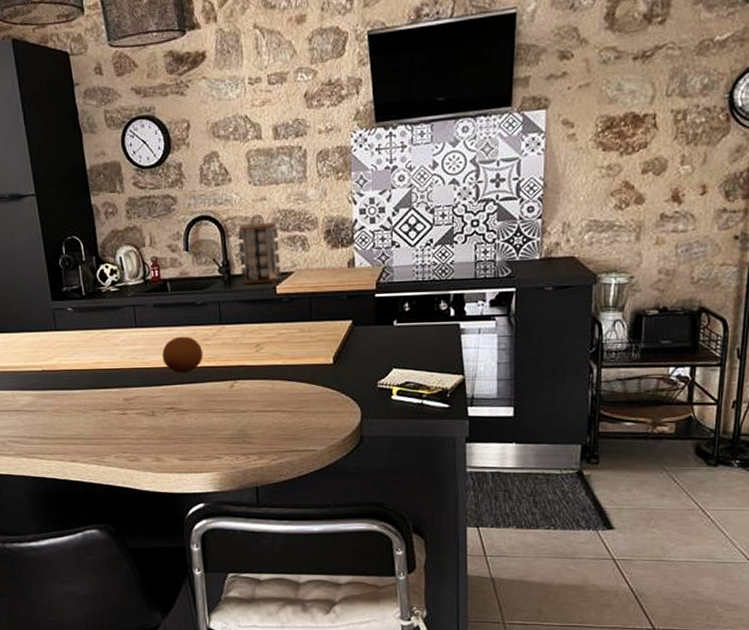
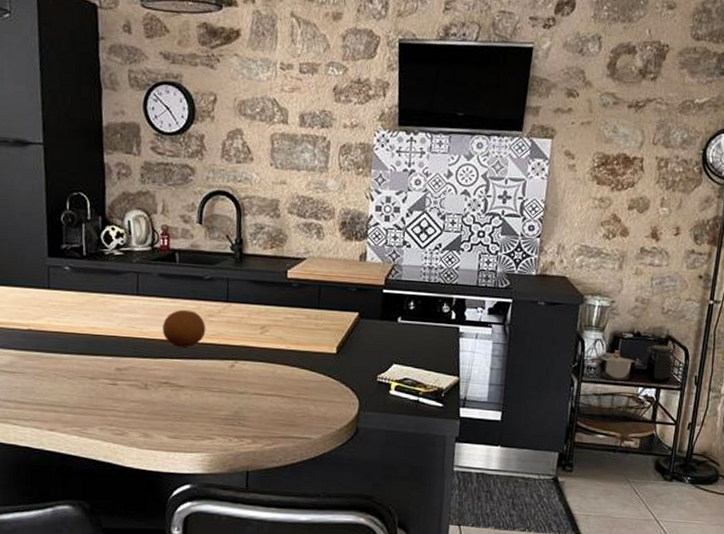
spice rack: present [238,215,281,285] -> none [253,197,295,267]
cooking pot: none [609,328,671,363] -> present [590,349,642,382]
jar: none [676,318,711,360] -> present [645,344,675,383]

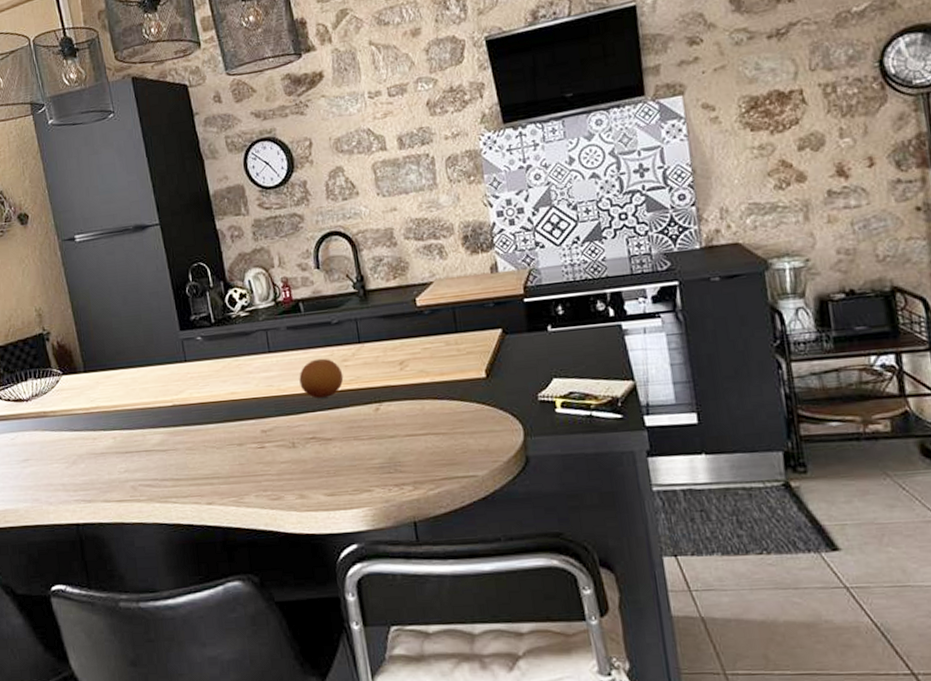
cooking pot: present [590,349,642,382] -> none [795,315,866,354]
jar: present [645,344,675,383] -> none [868,299,912,347]

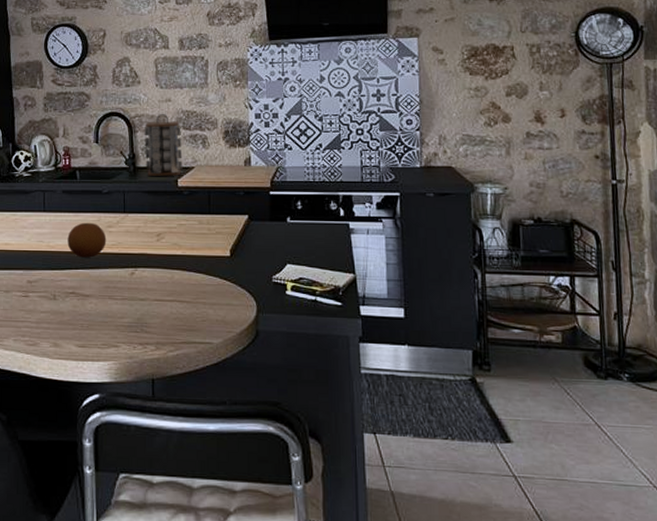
spice rack: none [370,226,420,299] -> present [144,114,183,177]

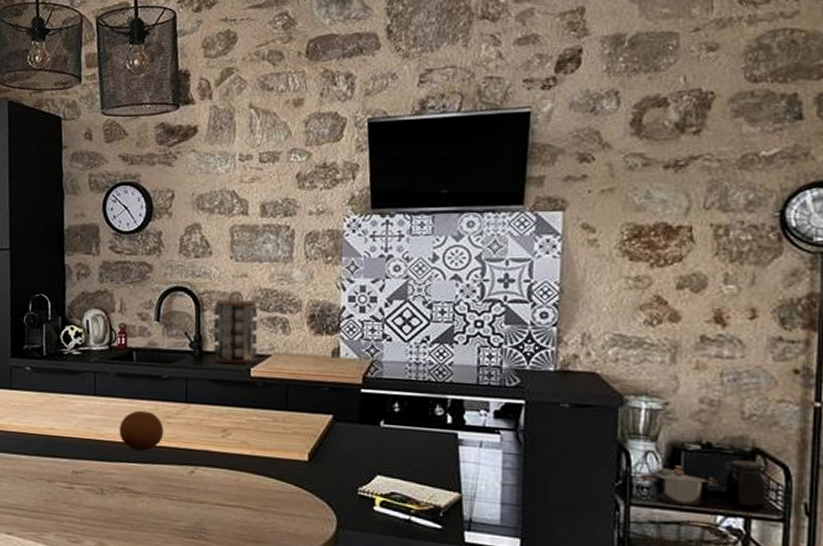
cooking pot: none [491,237,549,271] -> present [640,464,718,507]
jar: none [551,230,584,270] -> present [724,459,768,511]

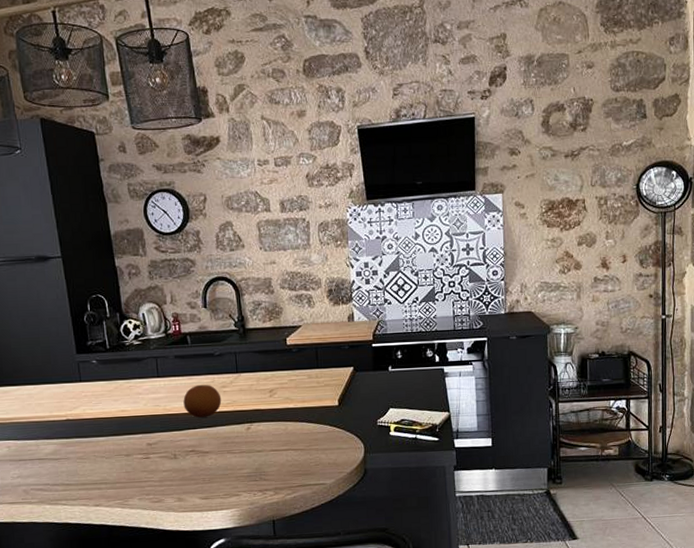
spice rack: present [213,291,258,365] -> none [251,276,290,337]
cooking pot: present [640,464,718,507] -> none [563,369,610,398]
jar: present [724,459,768,511] -> none [613,360,638,395]

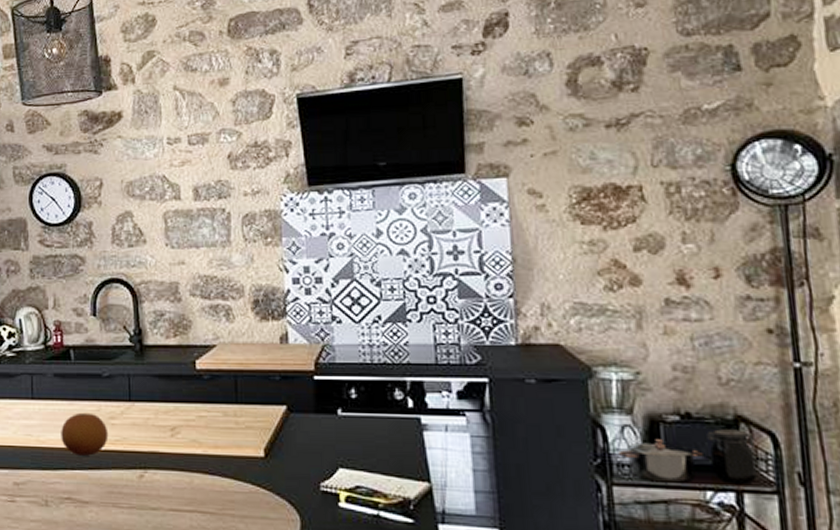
cooking pot: none [563,369,610,398] -> present [619,438,703,483]
jar: none [613,360,638,395] -> present [706,429,757,484]

